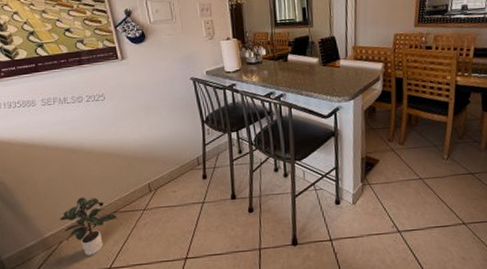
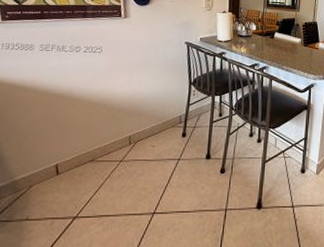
potted plant: present [59,197,117,256] -> none [34,143,93,203]

